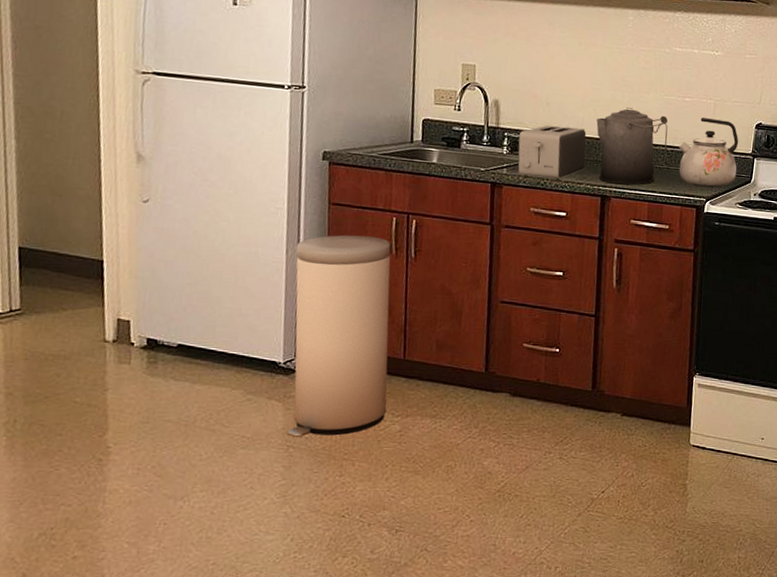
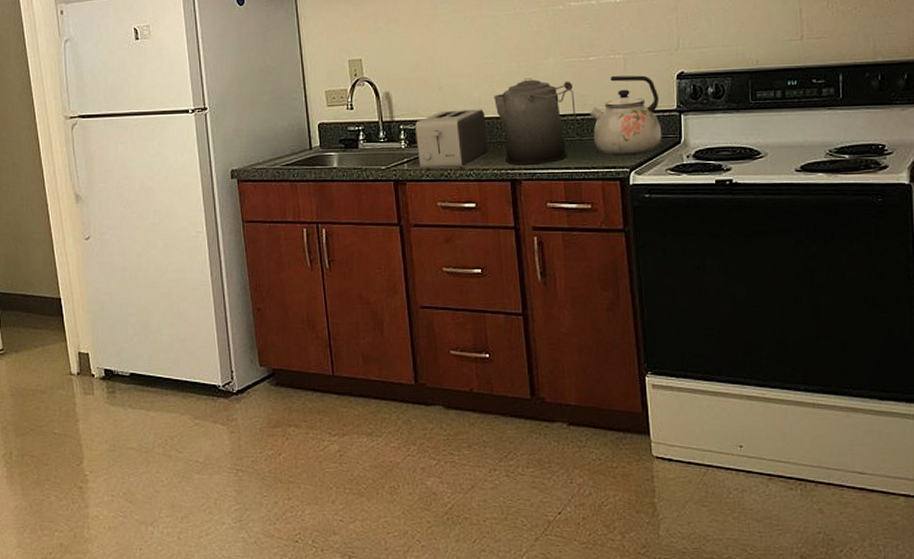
pedal bin: present [286,235,393,438] -> none [219,251,323,462]

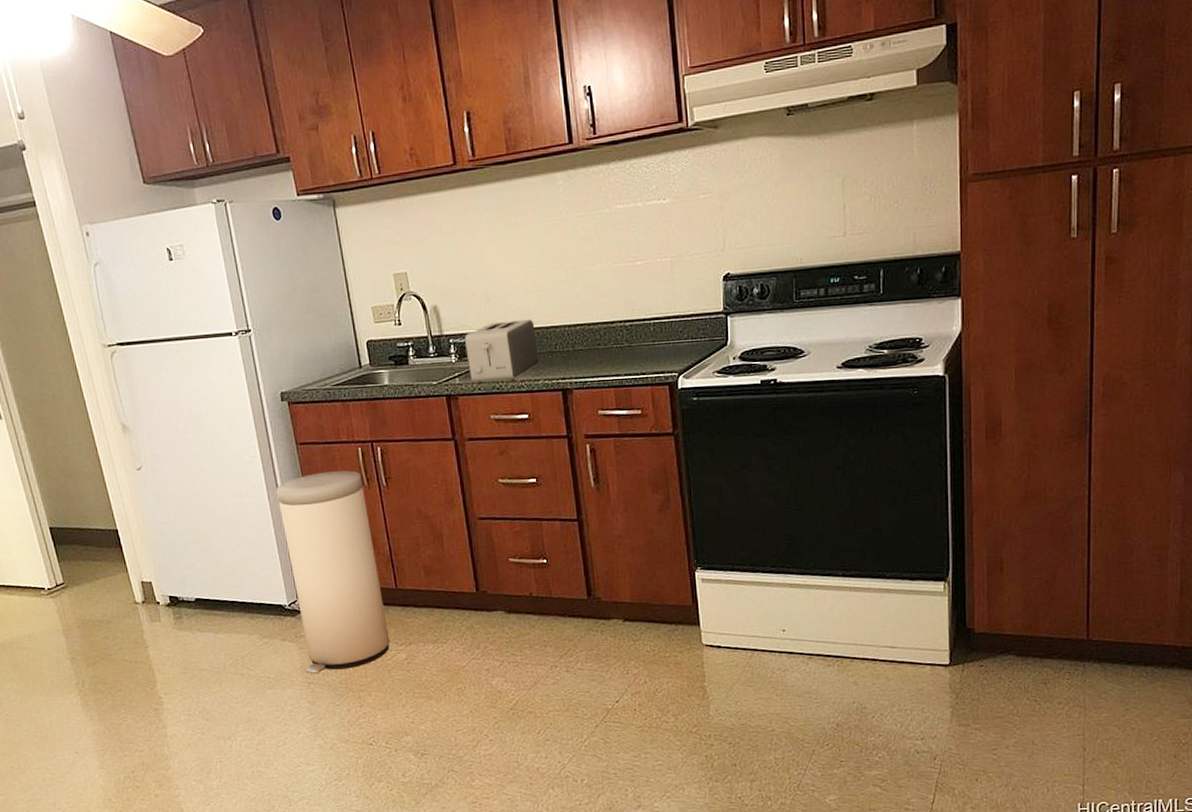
pedal bin: none [219,251,323,462] -> present [276,470,390,675]
cooking pot: present [494,78,578,165] -> none [543,285,627,375]
kettle: present [590,75,663,156] -> none [638,278,710,361]

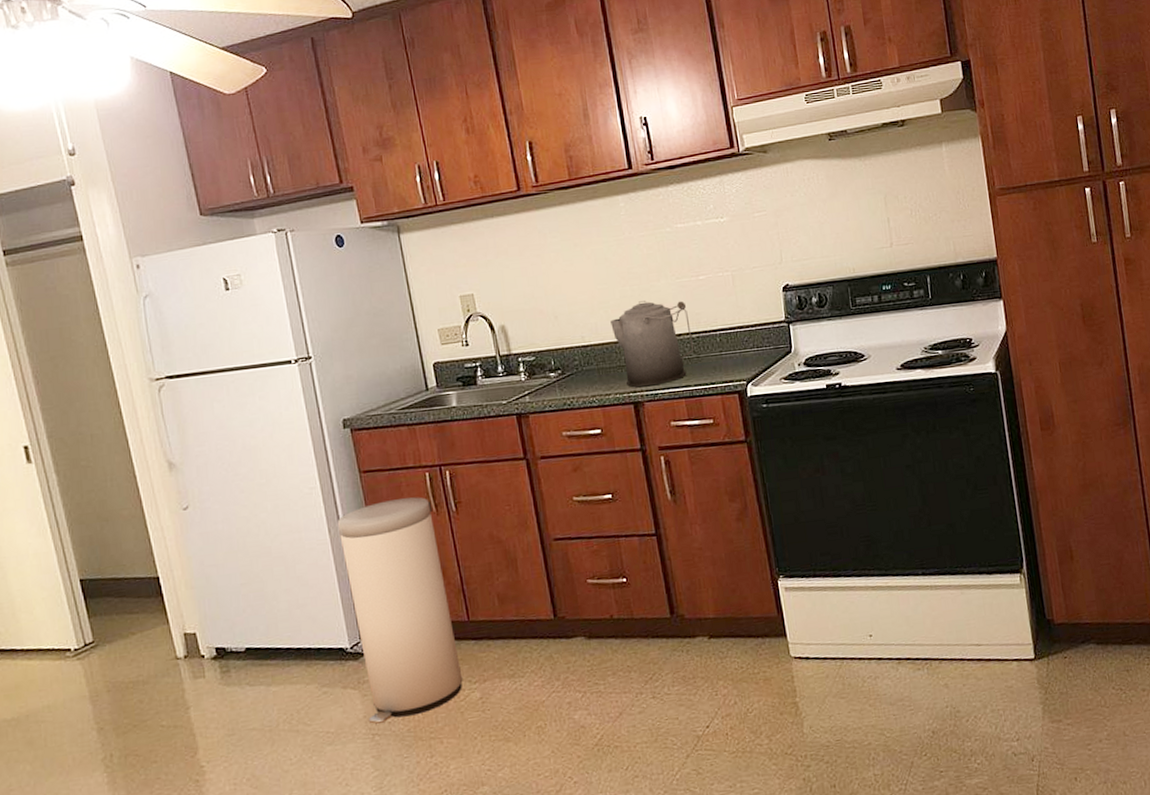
toaster: present [464,319,540,384] -> none [533,335,610,401]
cooking pot: none [543,285,627,375] -> present [610,300,694,388]

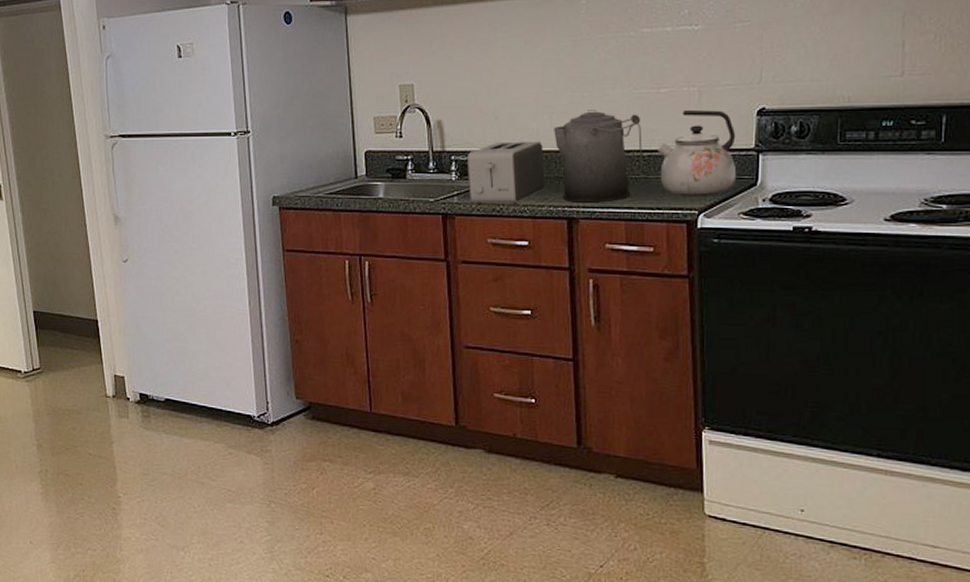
pedal bin: present [337,497,463,724] -> none [257,282,359,493]
toaster: none [533,335,610,401] -> present [466,141,546,205]
kettle: none [704,290,774,370] -> present [657,110,737,197]

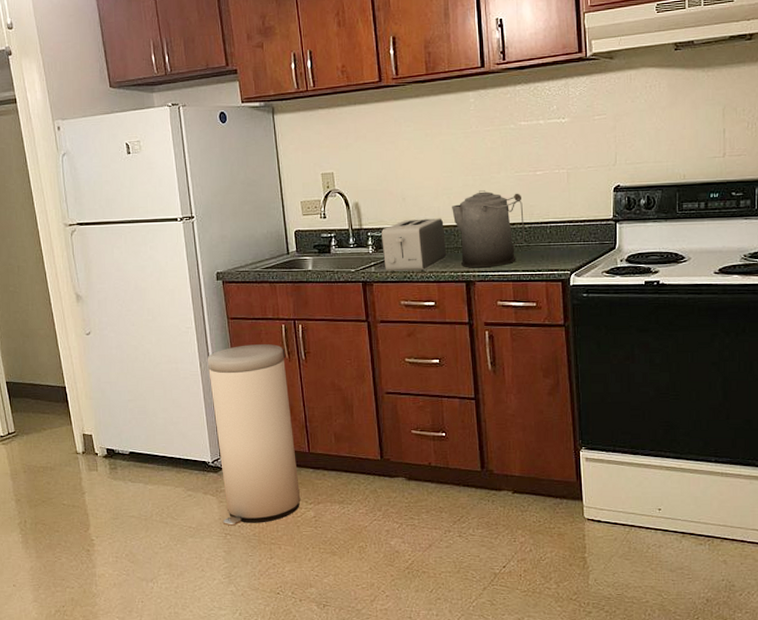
pedal bin: none [257,282,359,493] -> present [207,344,301,527]
kettle: present [657,110,737,197] -> none [536,188,600,260]

